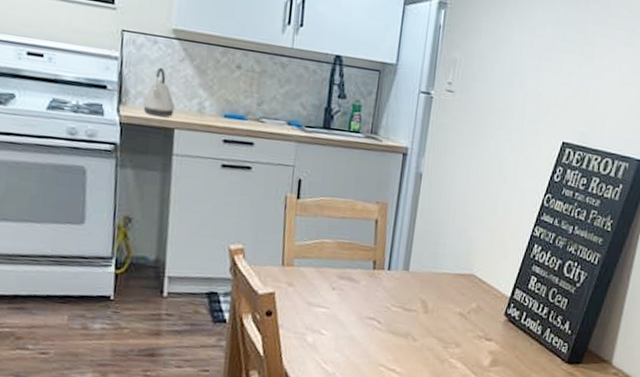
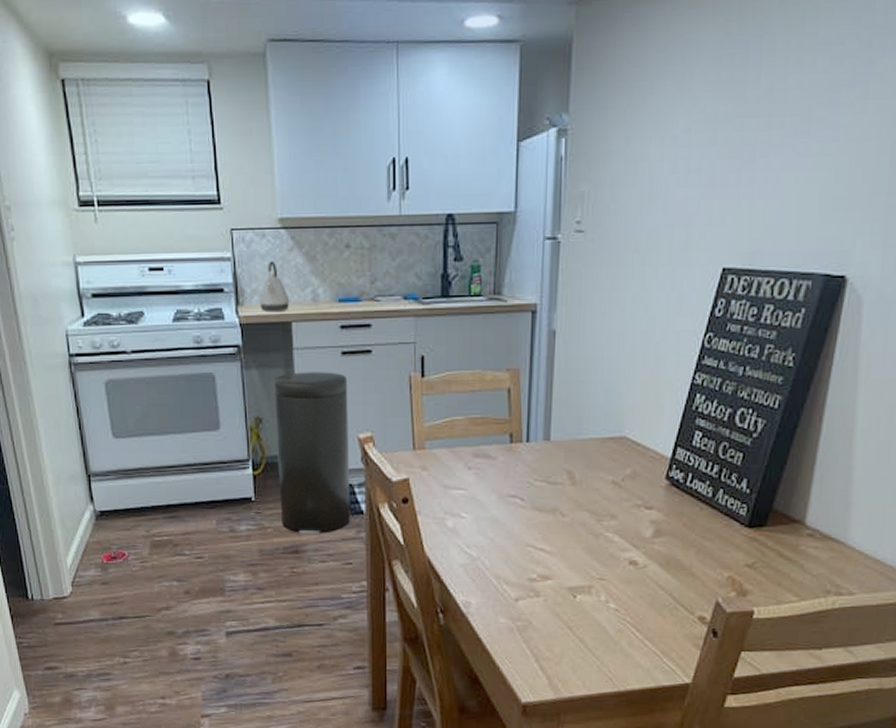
pedal bin: none [140,177,225,340] -> present [273,372,351,535]

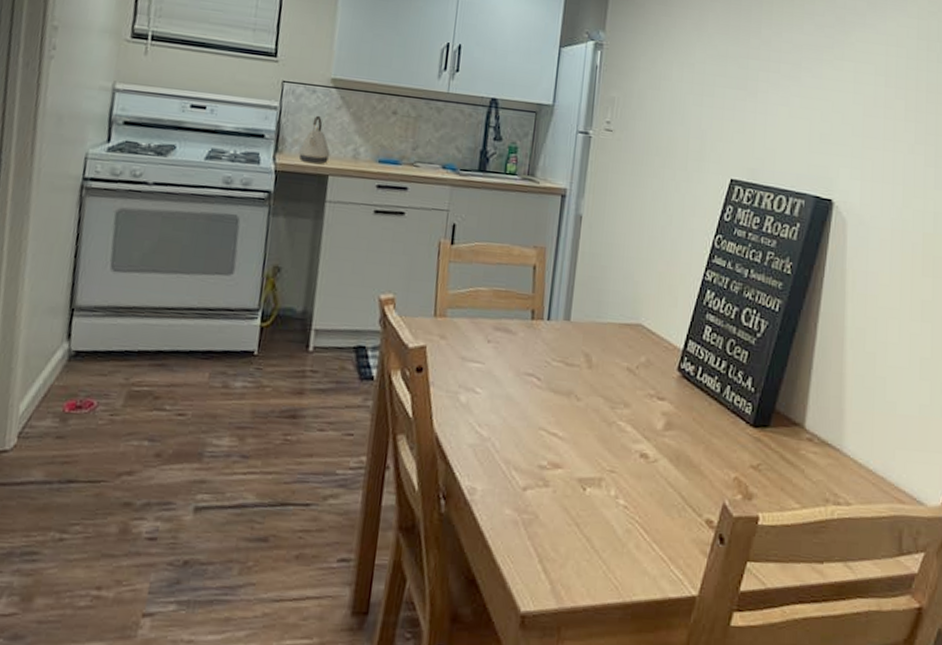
pedal bin: present [273,372,351,535] -> none [282,225,377,399]

